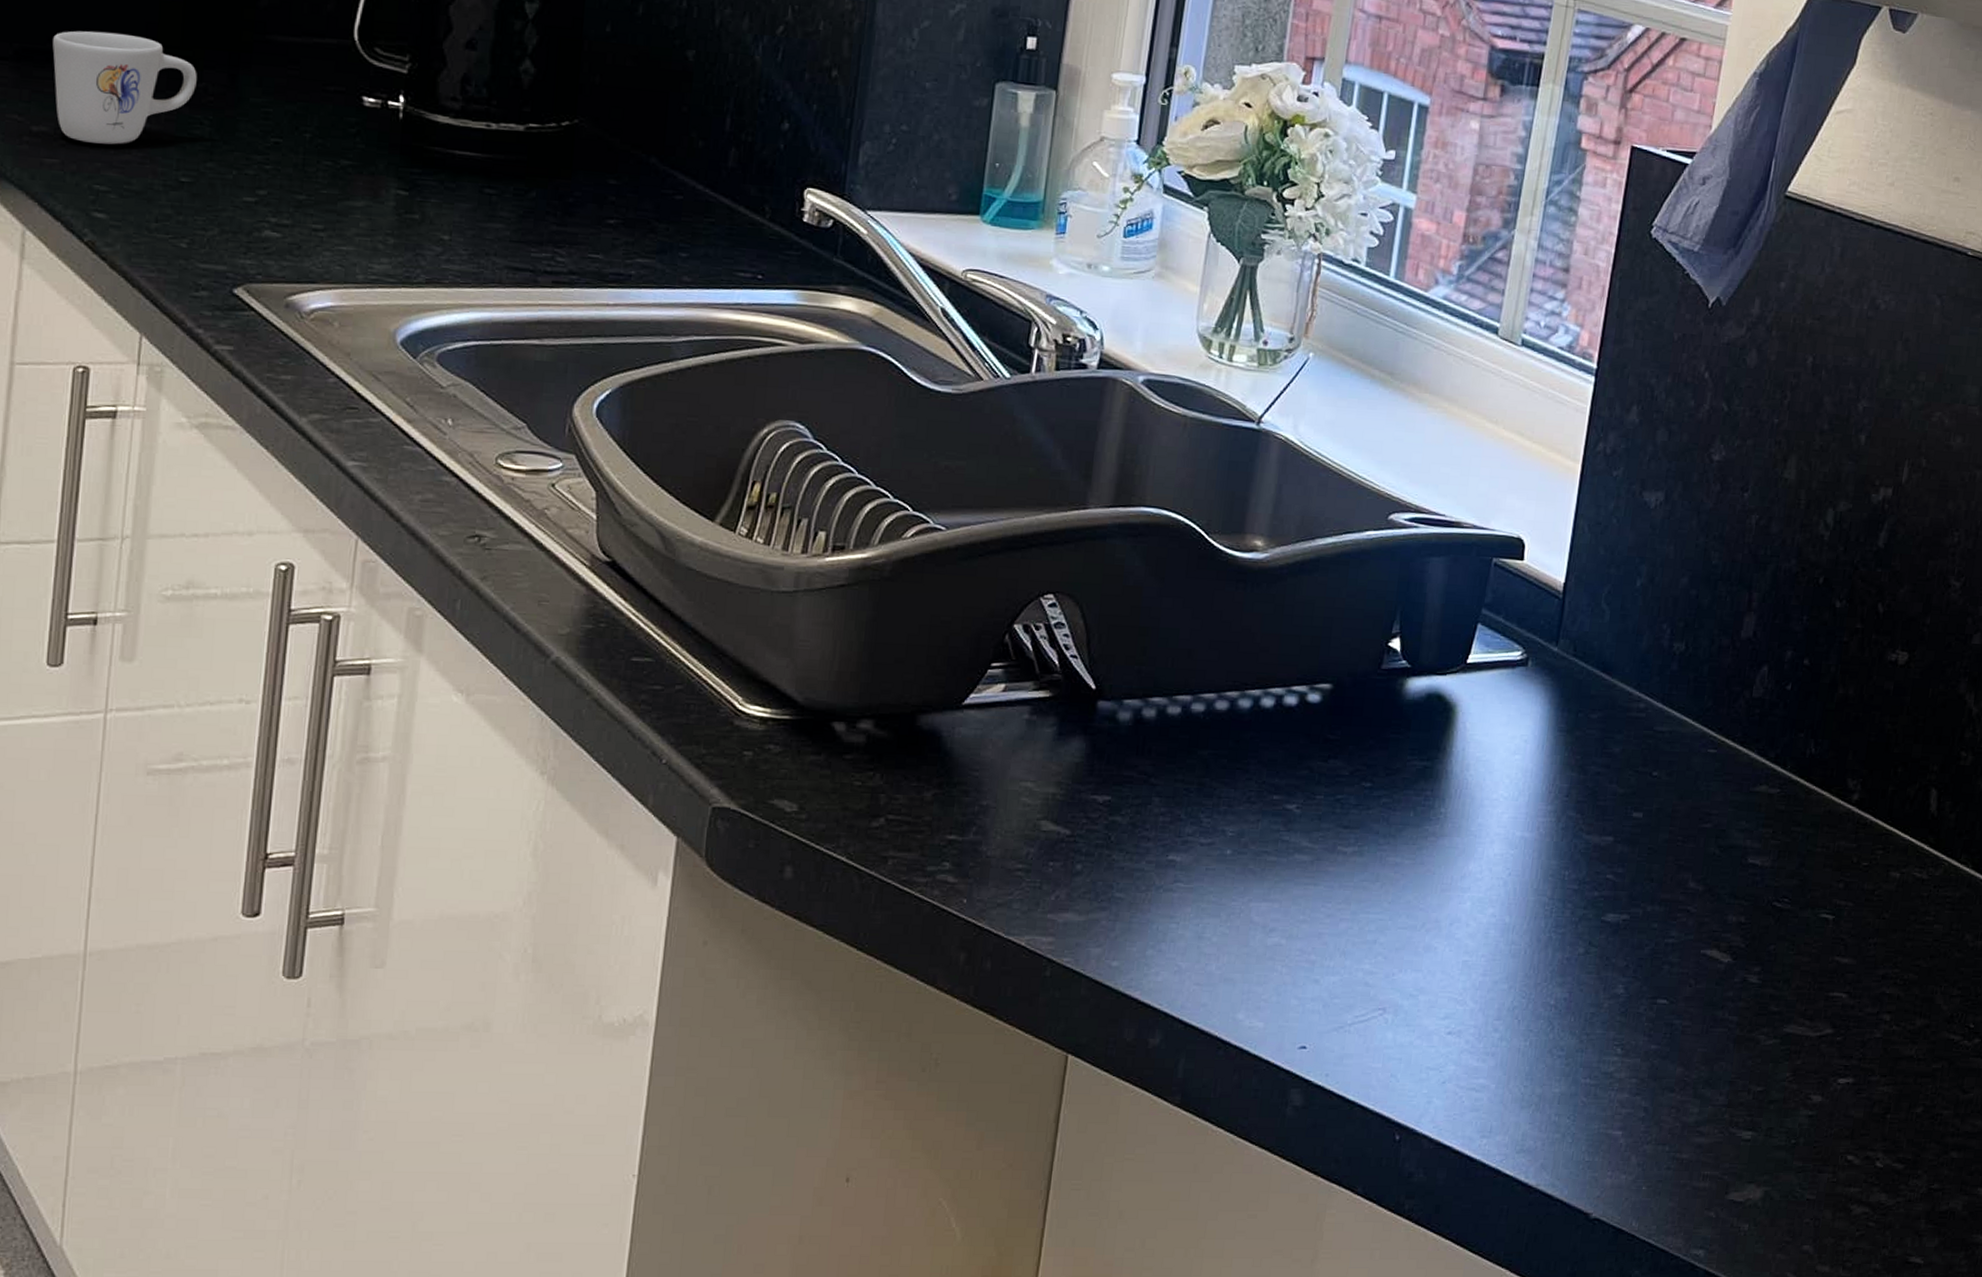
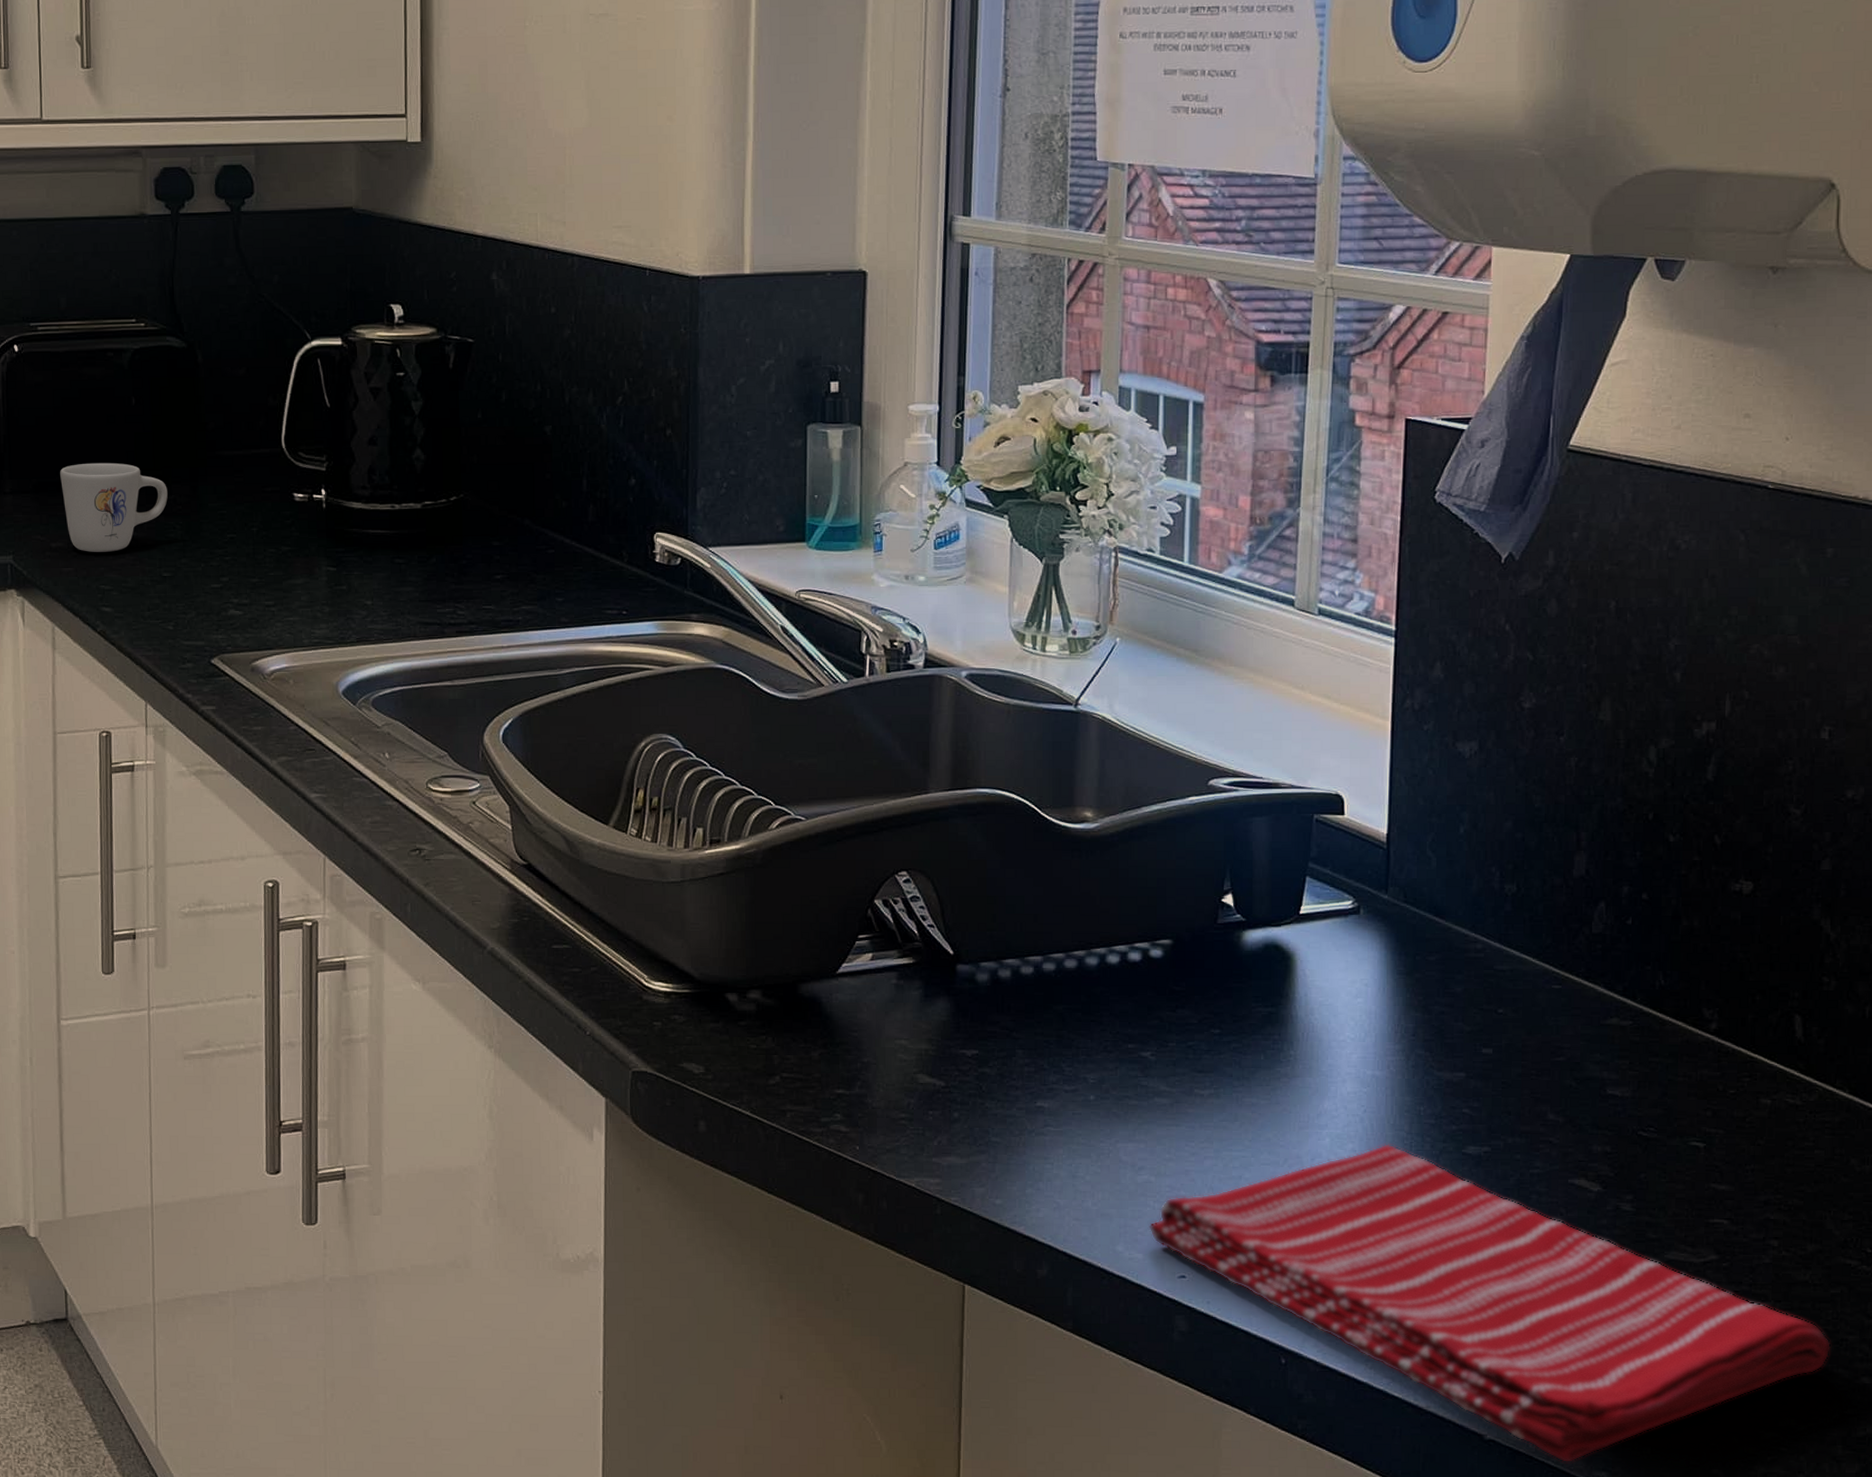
dish towel: none [1273,909,1927,1242] -> present [1148,1144,1831,1464]

